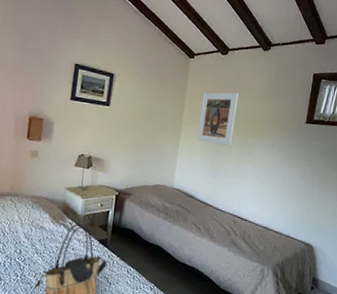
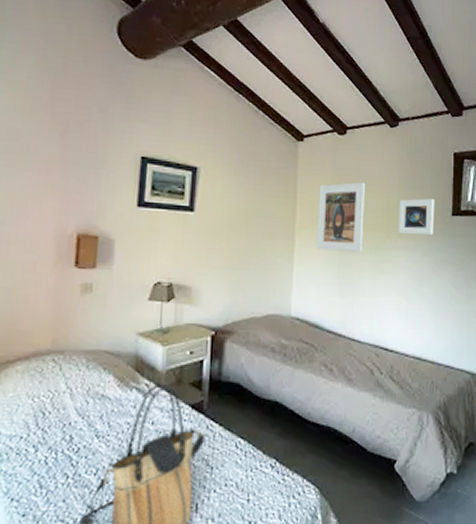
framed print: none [260,108,293,137] -> present [398,198,435,235]

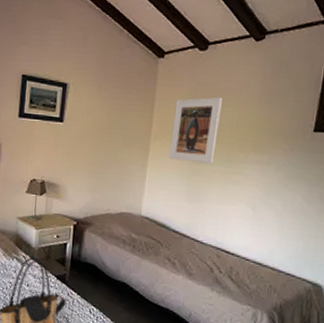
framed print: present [398,198,435,235] -> none [251,114,296,150]

